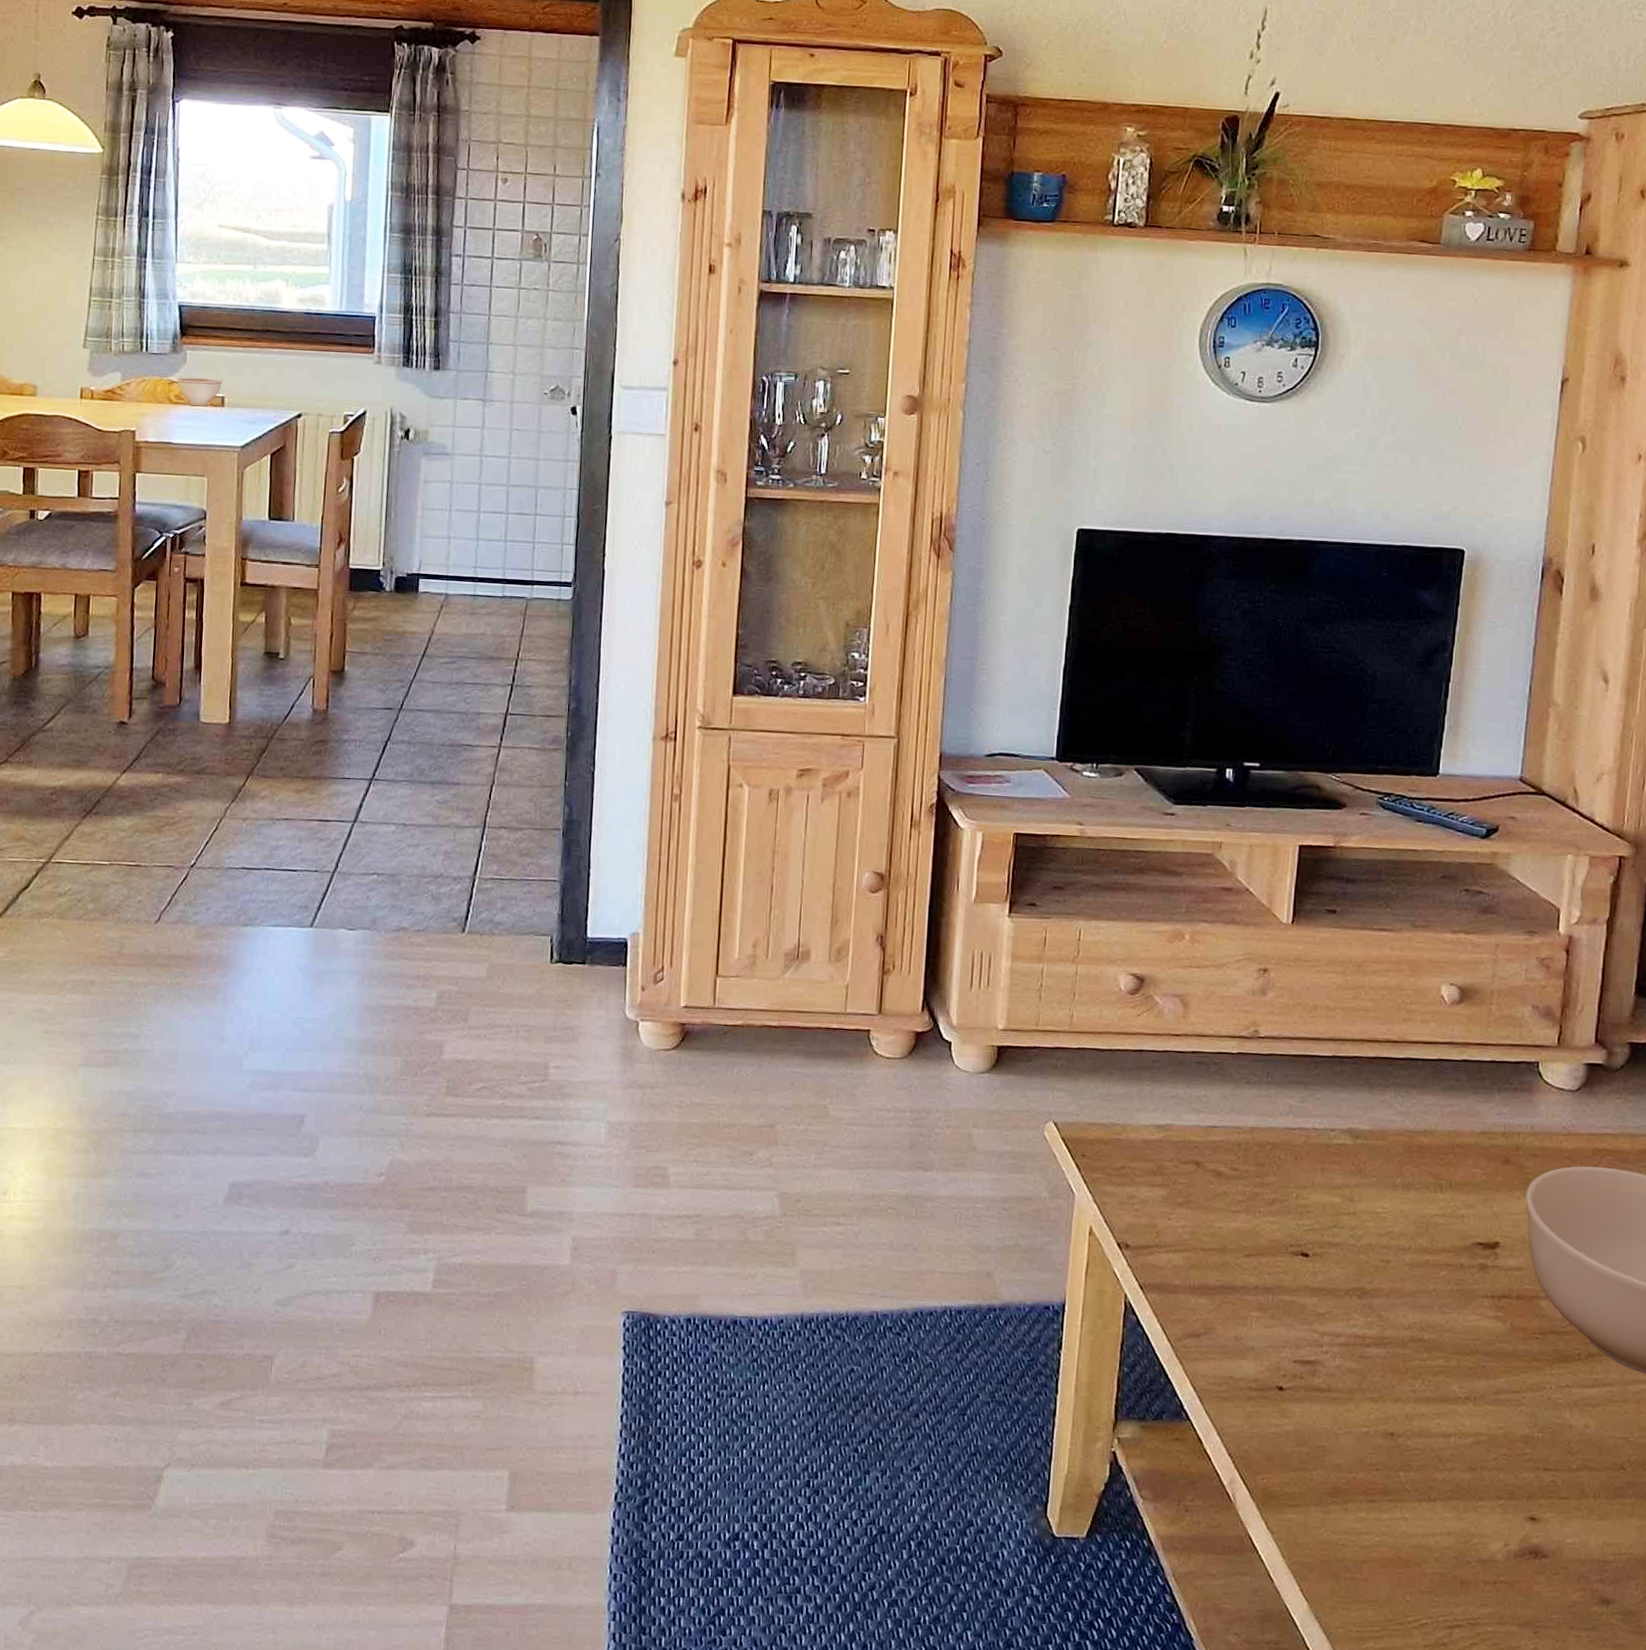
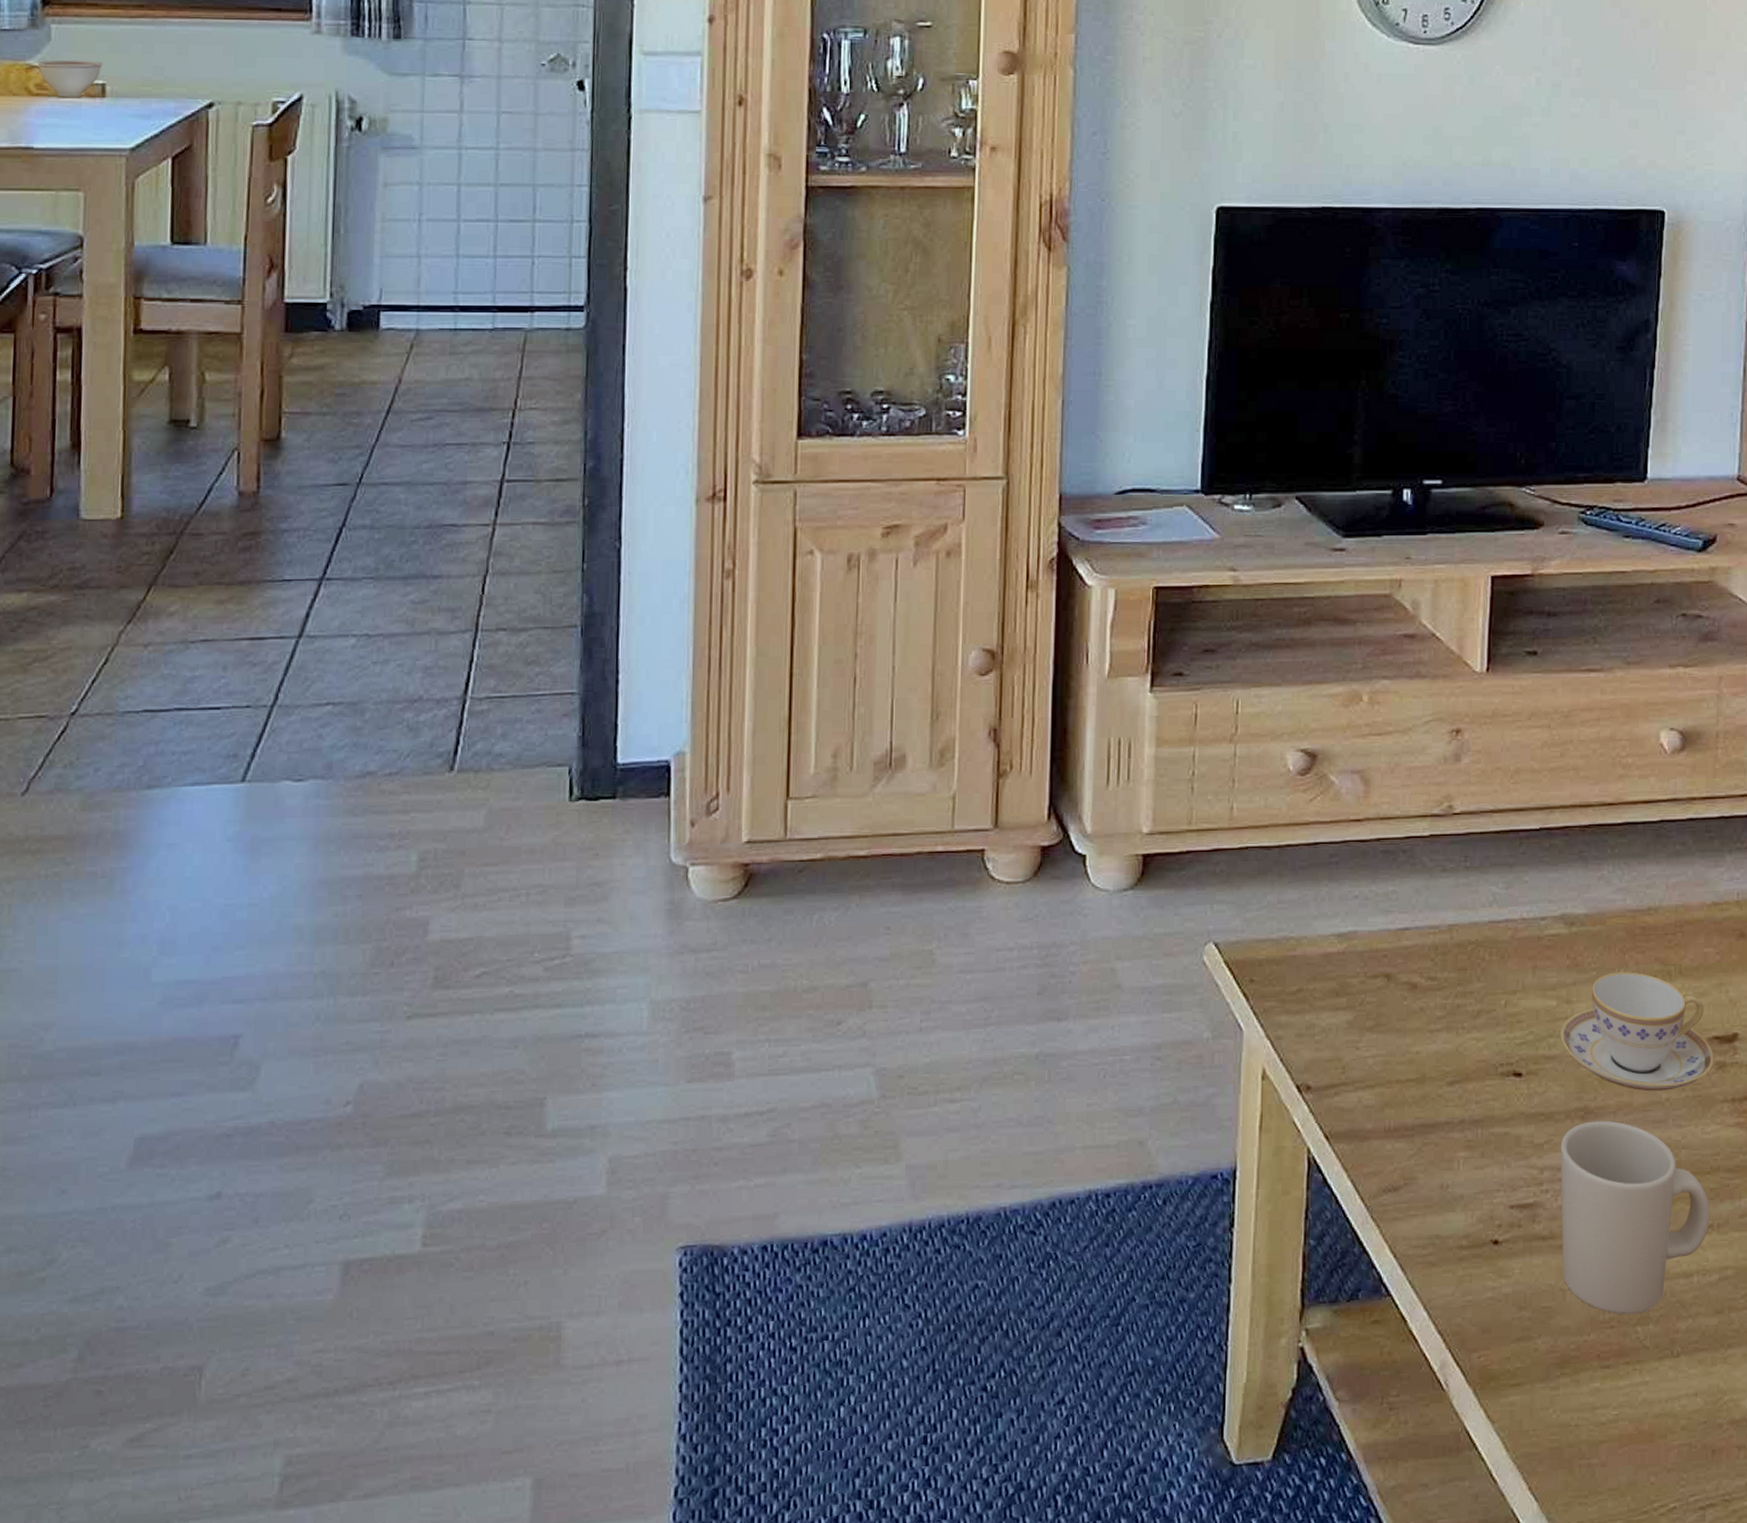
mug: none [1336,1300,1468,1462] -> present [1560,1120,1710,1315]
teacup: none [1343,1180,1477,1283] -> present [1561,972,1714,1092]

